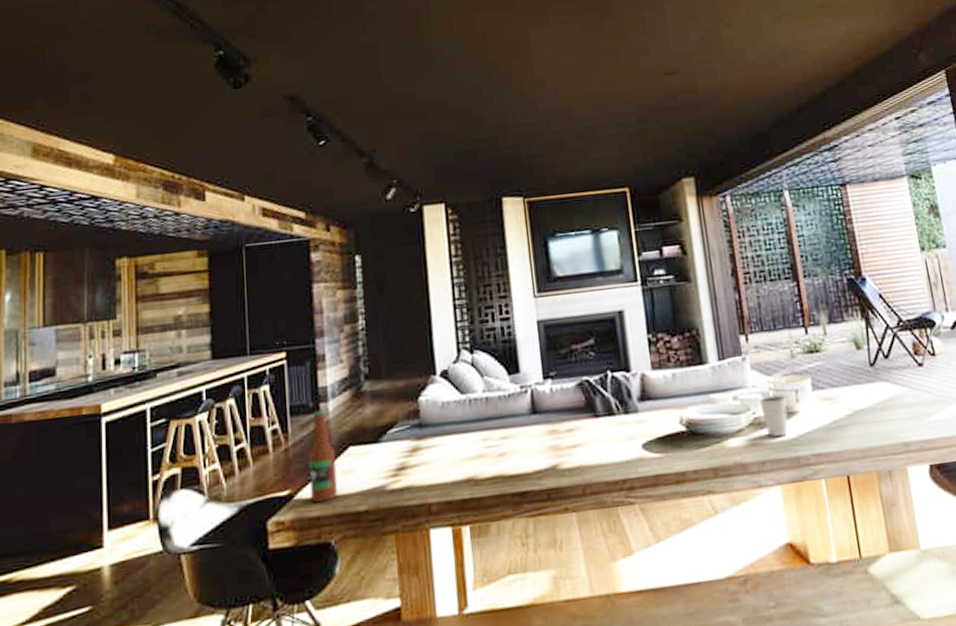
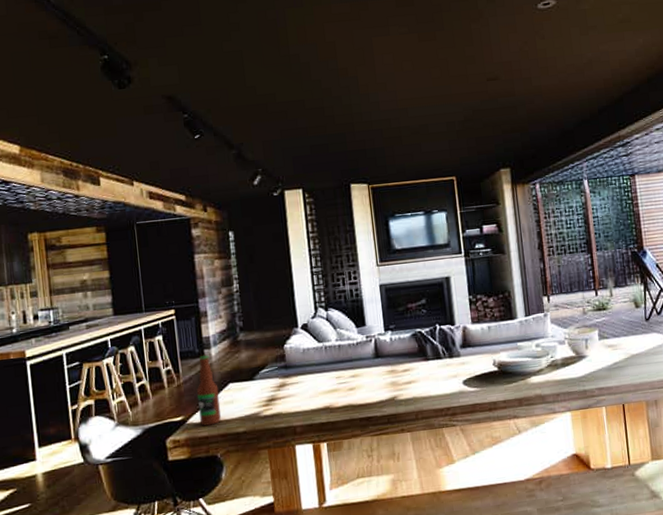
dixie cup: present [759,395,788,437] -> none [556,343,579,375]

